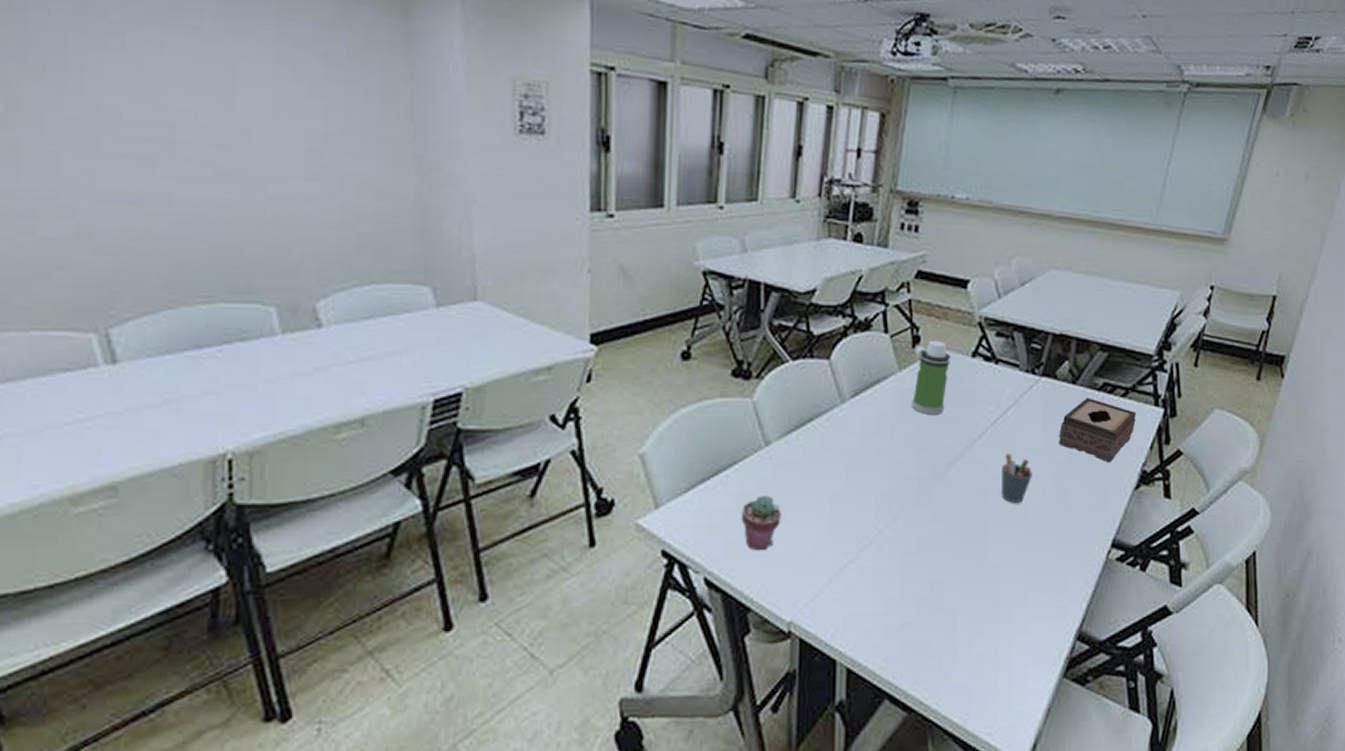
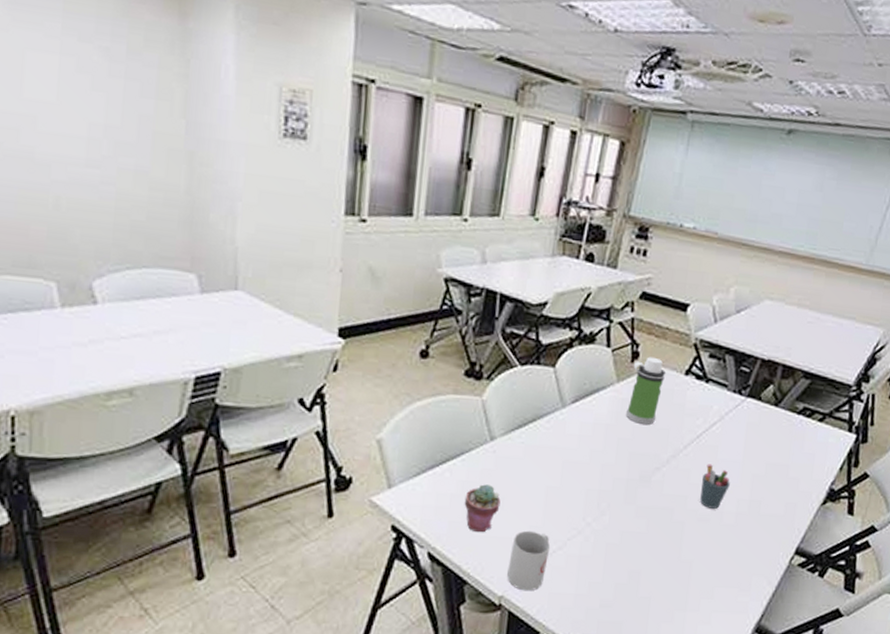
mug: none [795,544,841,614] -> present [507,530,551,591]
tissue box: present [1059,398,1137,463] -> none [757,419,831,480]

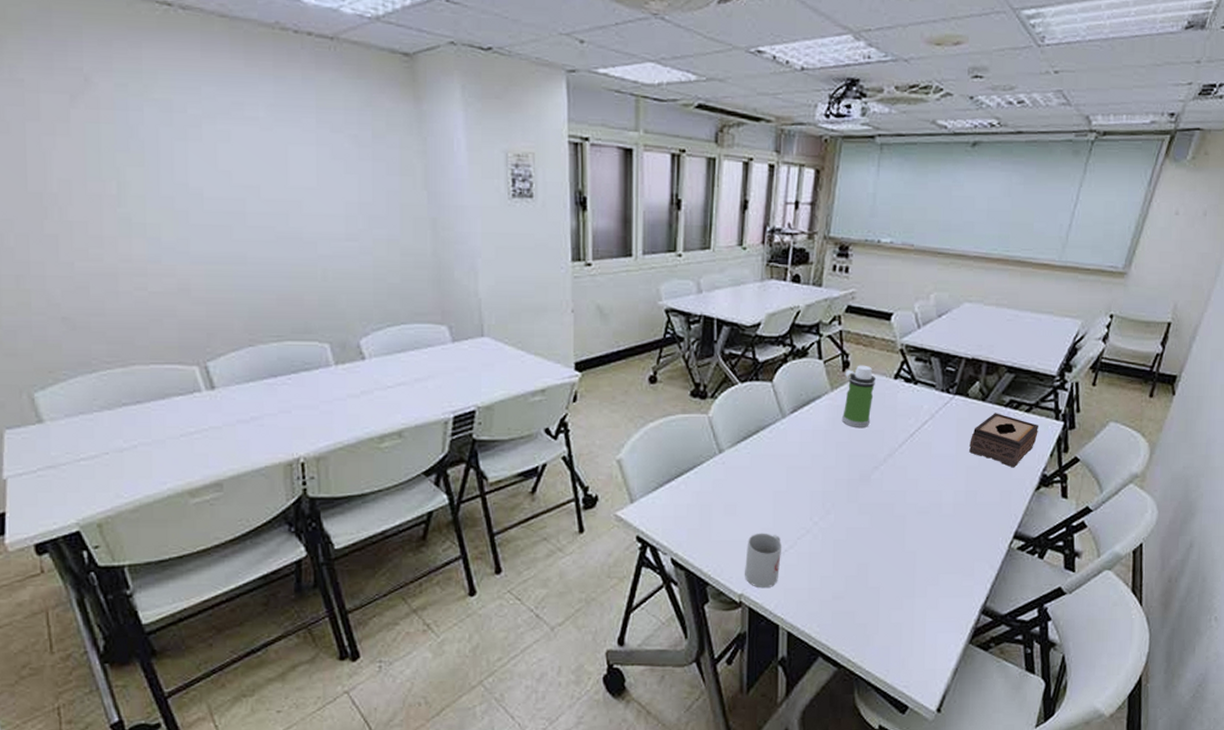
potted succulent: present [464,484,501,533] -> none [700,493,733,538]
pen holder: present [700,464,730,509] -> none [918,460,946,501]
tissue box: none [757,419,831,480] -> present [969,413,1039,468]

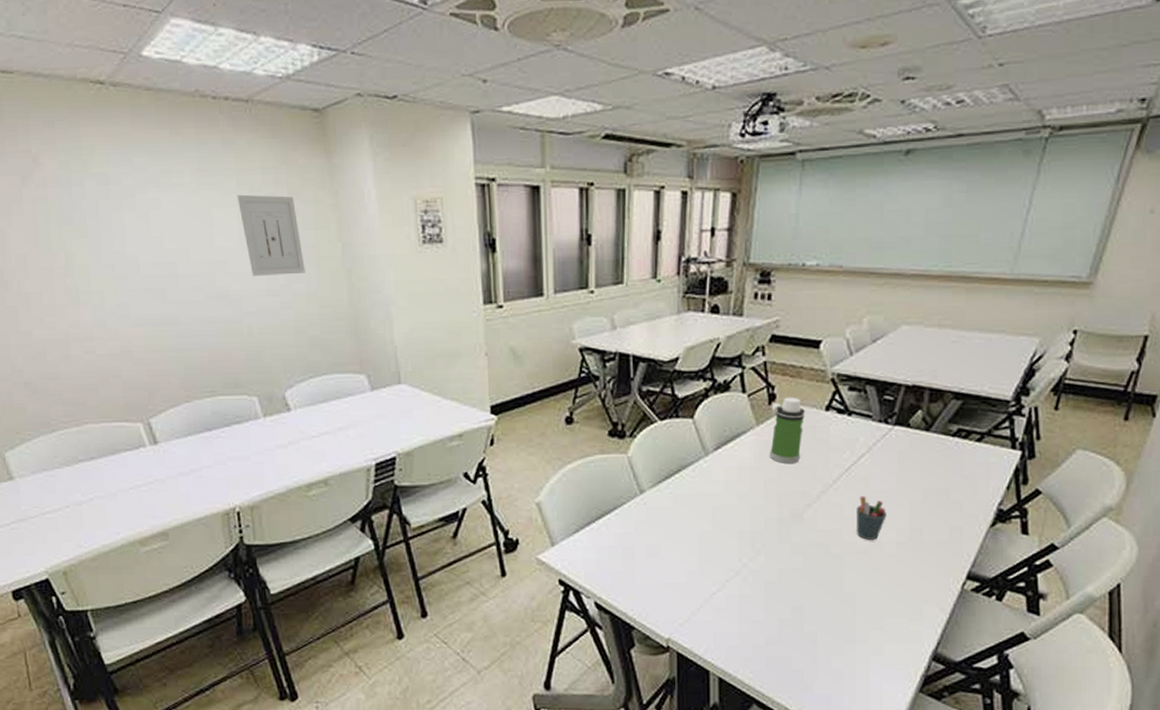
wall art: none [316,133,387,220] -> present [237,194,305,276]
mug: present [745,533,782,589] -> none [671,575,710,633]
pen holder: none [918,460,946,501] -> present [857,496,887,540]
tissue box: present [969,413,1039,468] -> none [913,443,993,503]

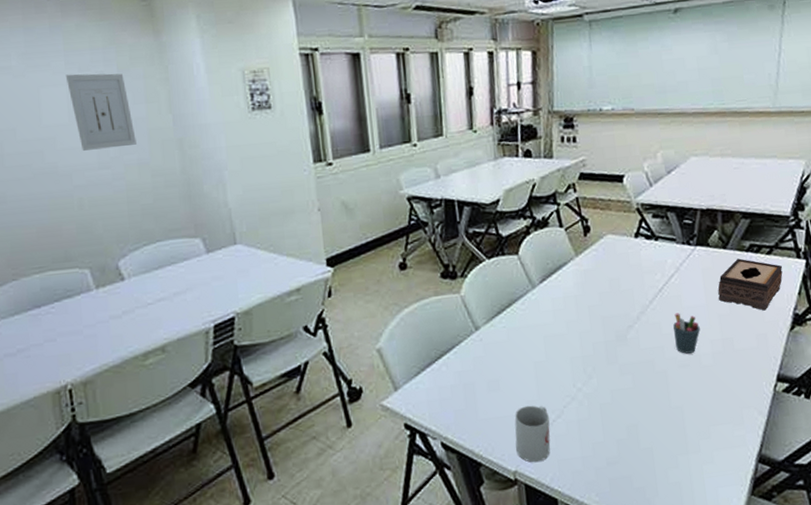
mug: none [671,575,710,633] -> present [514,405,550,463]
water bottle: present [769,397,806,463] -> none [586,227,619,289]
tissue box: none [913,443,993,503] -> present [718,258,783,311]

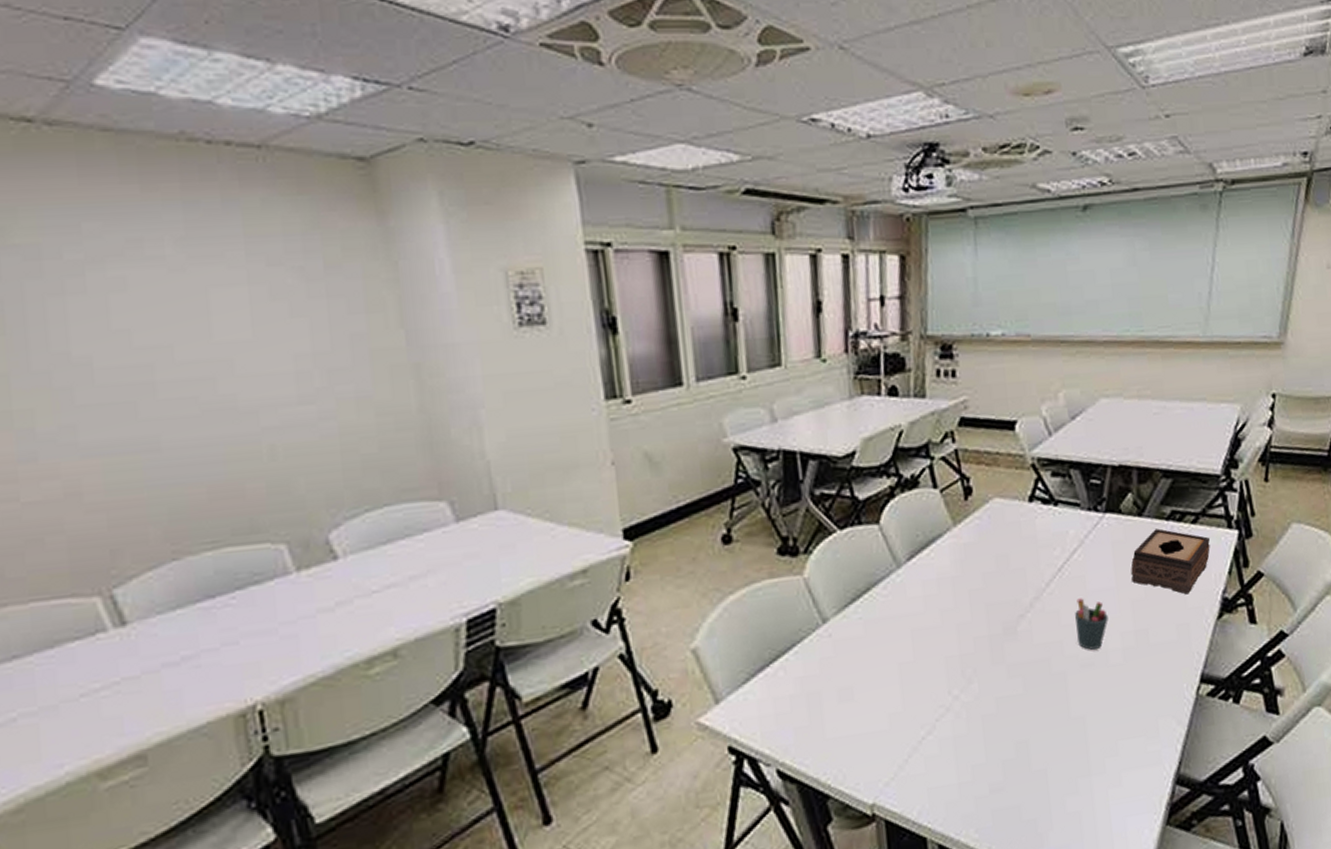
wall art: present [65,73,137,151] -> none [246,269,353,378]
mug: present [514,405,550,463] -> none [872,719,918,793]

